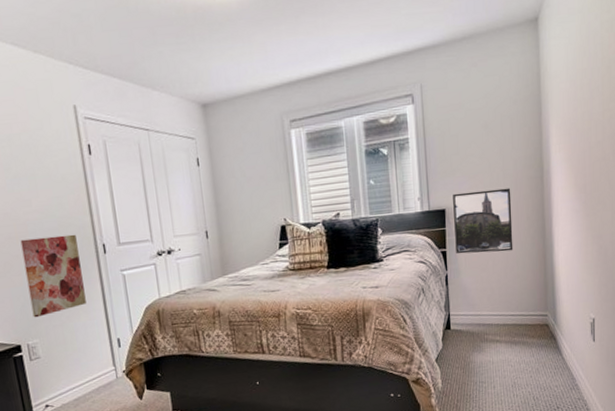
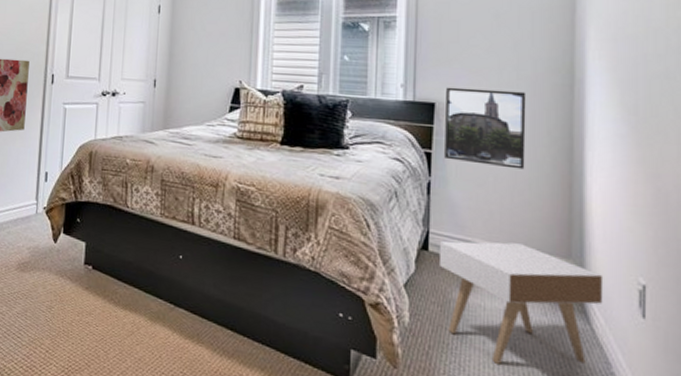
nightstand: none [459,308,569,400] -> present [440,241,604,364]

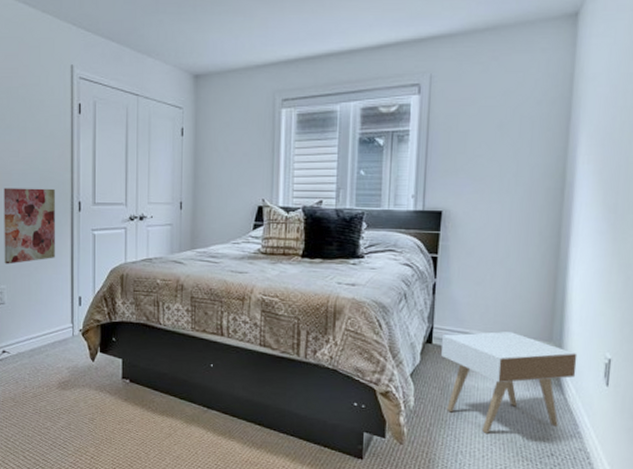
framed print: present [444,87,527,170] -> none [449,195,523,267]

